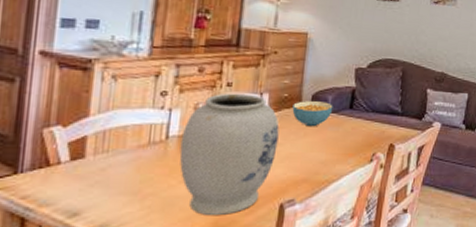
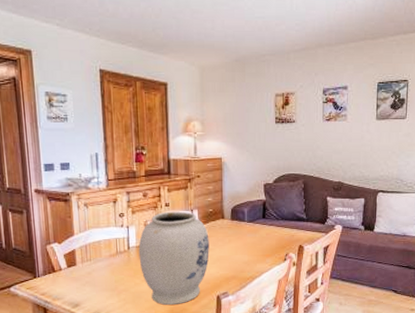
cereal bowl: present [292,101,333,127] -> none [217,214,249,235]

